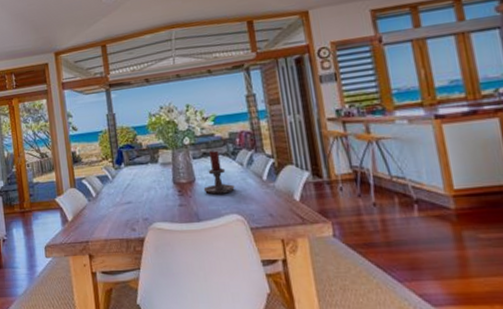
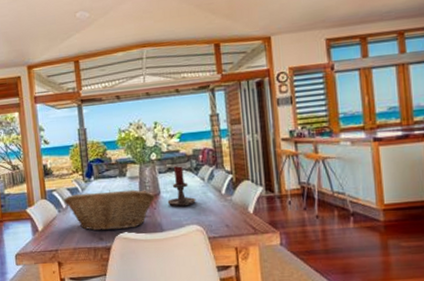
fruit basket: none [94,176,190,221] -> present [64,189,155,231]

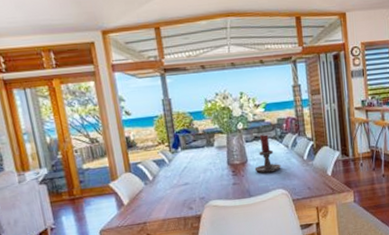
fruit basket: present [64,189,155,231] -> none [150,158,242,201]

